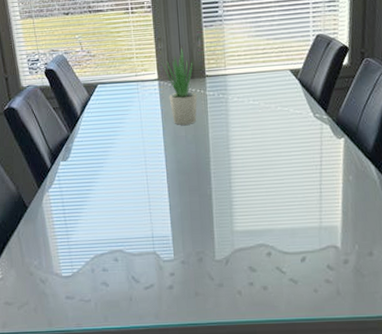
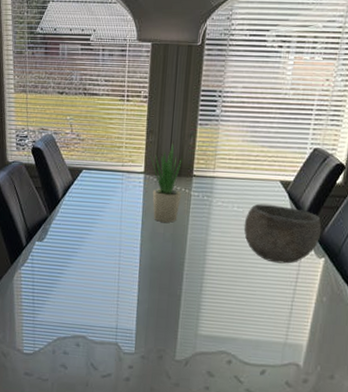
bowl: none [262,93,337,150] -> present [243,203,322,264]

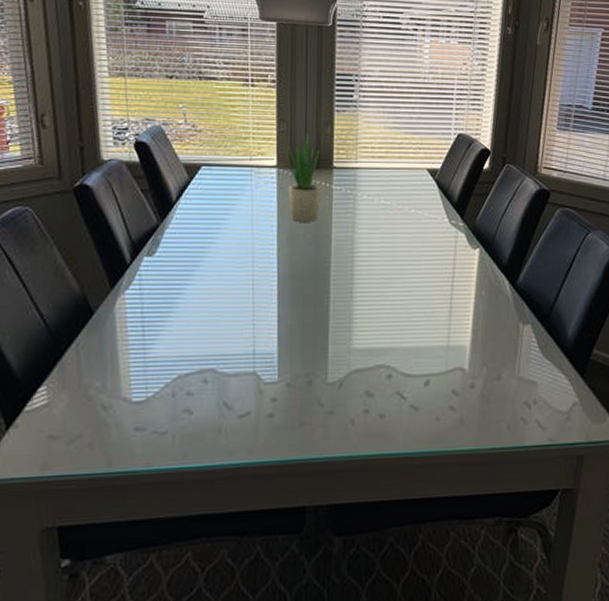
bowl: present [243,203,322,264] -> none [393,195,474,258]

